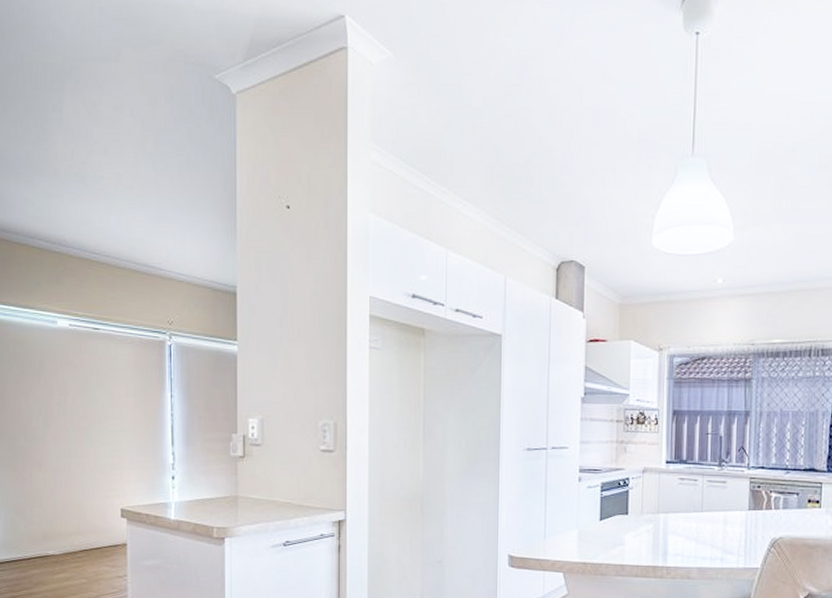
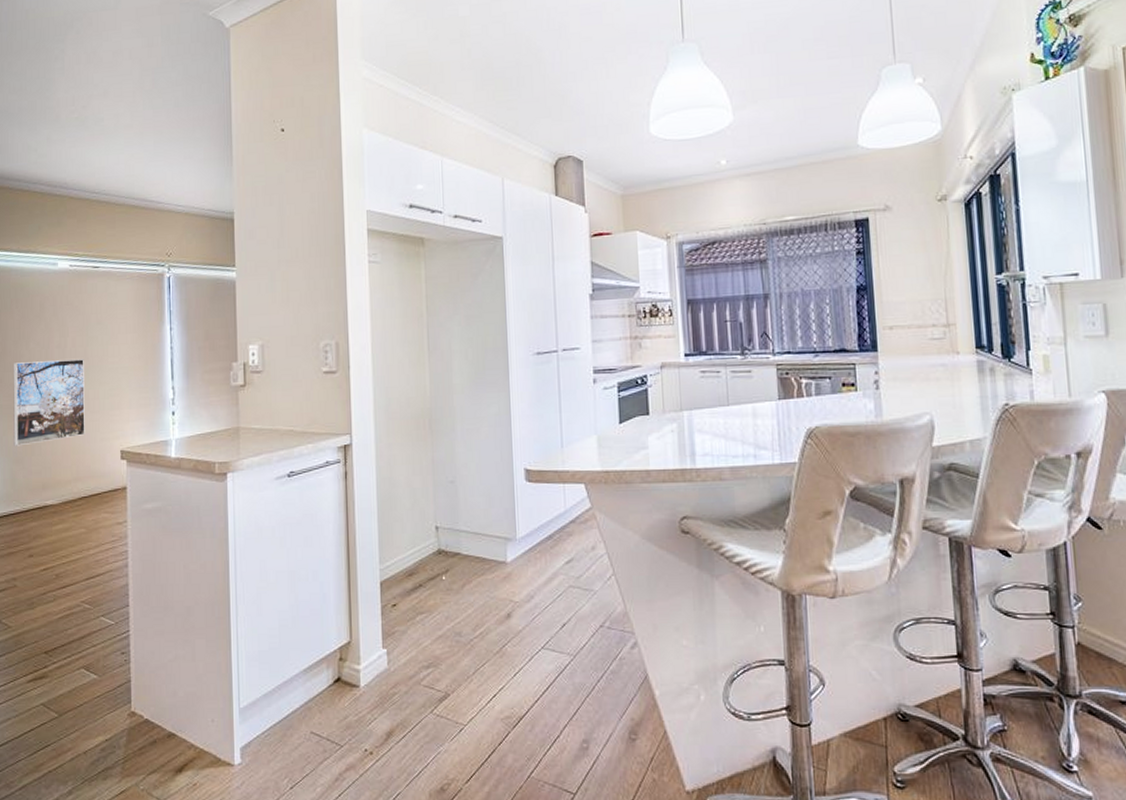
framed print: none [12,416,86,497] -> present [13,359,85,446]

